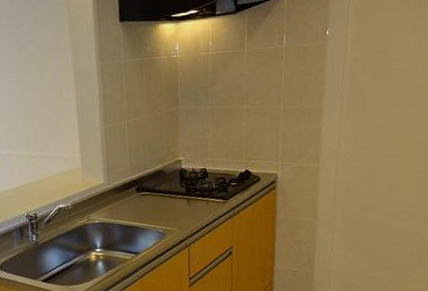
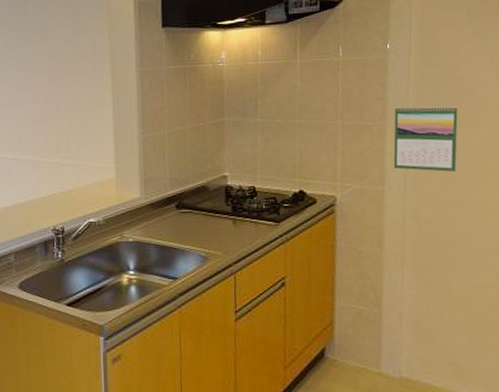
calendar: none [328,87,387,148] -> present [393,105,458,172]

